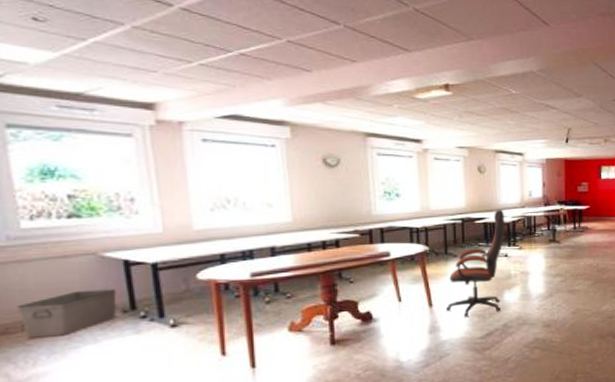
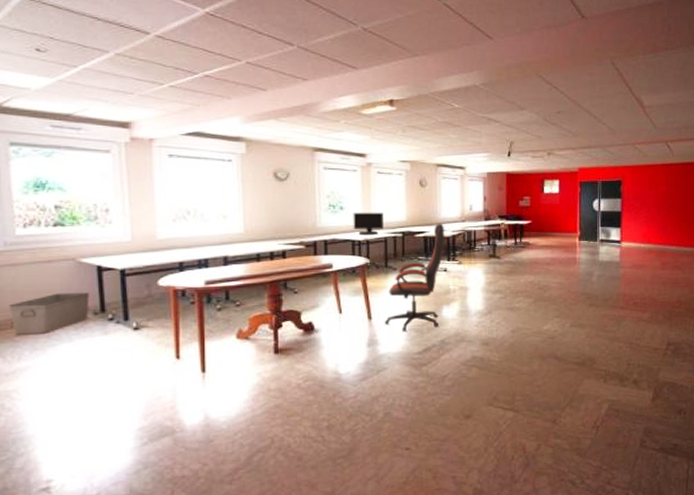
monitor: none [410,199,442,223] -> present [353,212,383,235]

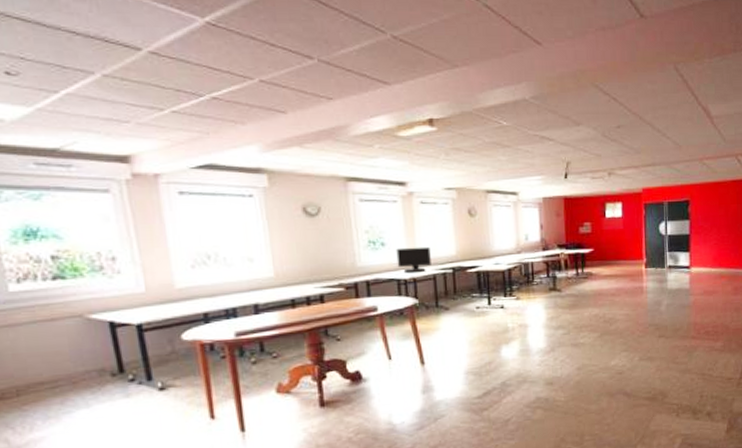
storage bin: present [9,292,90,335] -> none [12,352,105,403]
office chair: present [385,223,444,331] -> none [440,255,500,375]

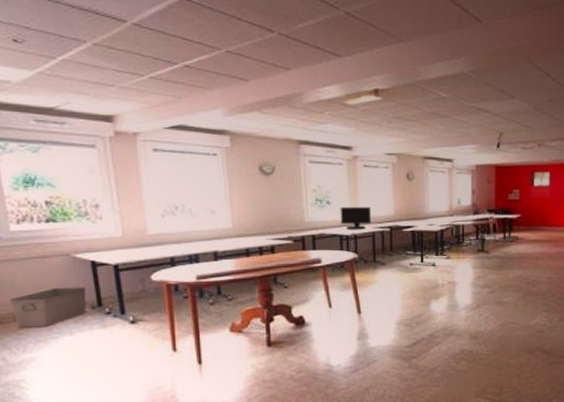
storage bin: none [12,352,105,403] -> present [10,287,86,328]

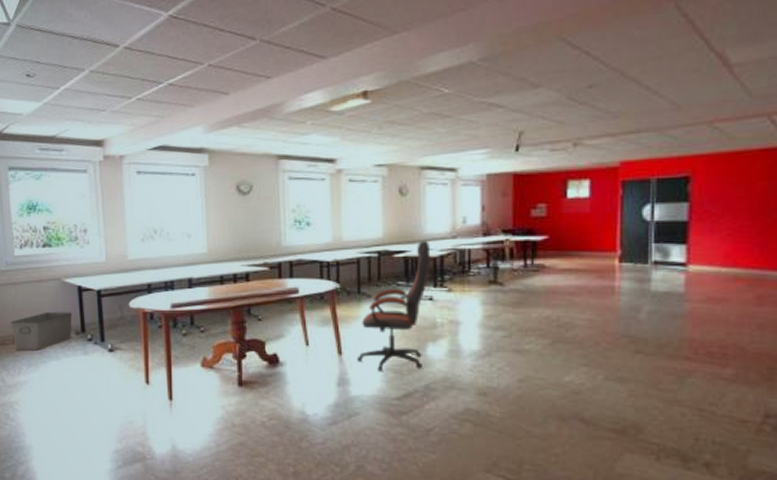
monitor: present [340,206,371,230] -> none [321,227,356,256]
office chair: none [374,217,432,325] -> present [358,240,430,371]

